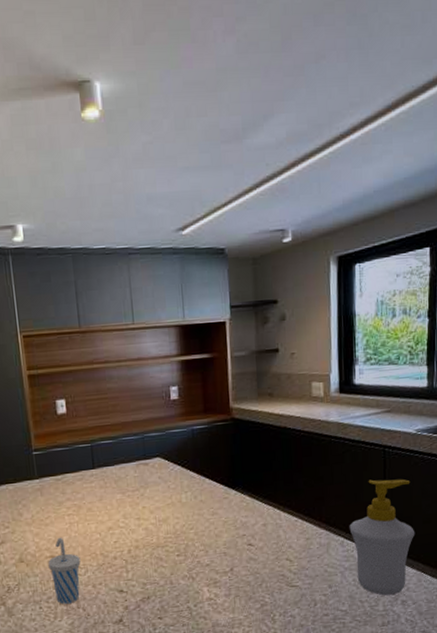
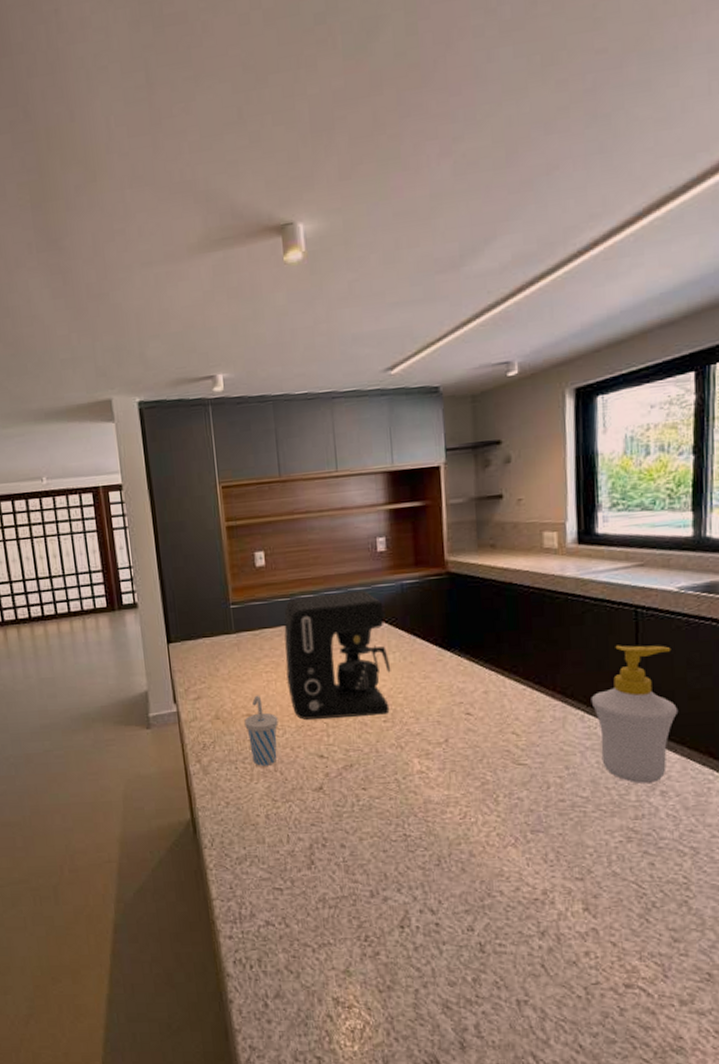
coffee maker: none [85,436,183,558] -> present [284,590,391,720]

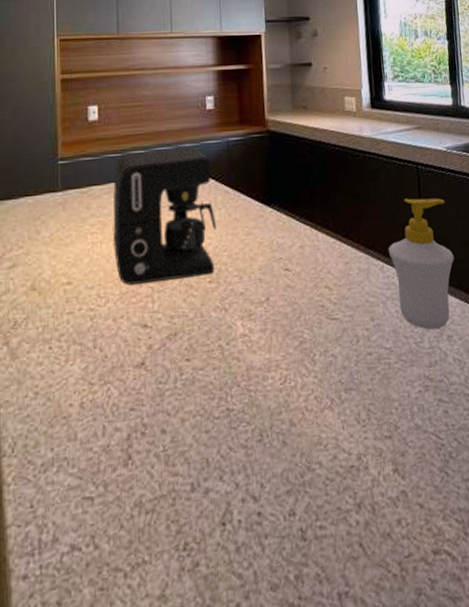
cup: present [244,695,278,766] -> none [64,259,101,343]

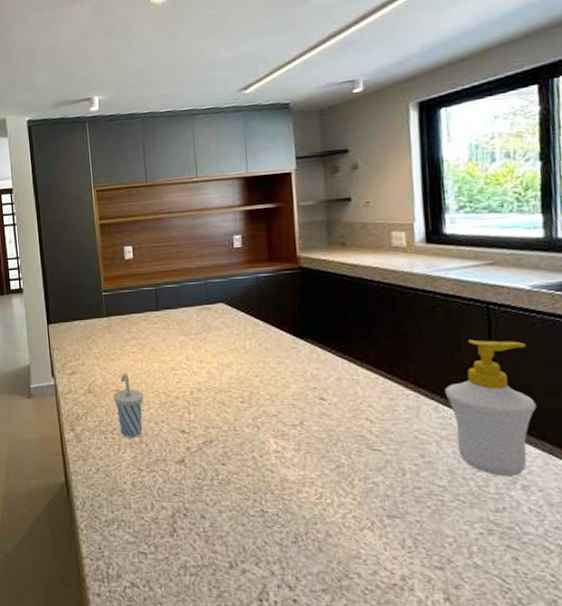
cup: none [64,259,101,343] -> present [113,373,144,437]
coffee maker: present [113,147,217,285] -> none [149,282,248,397]

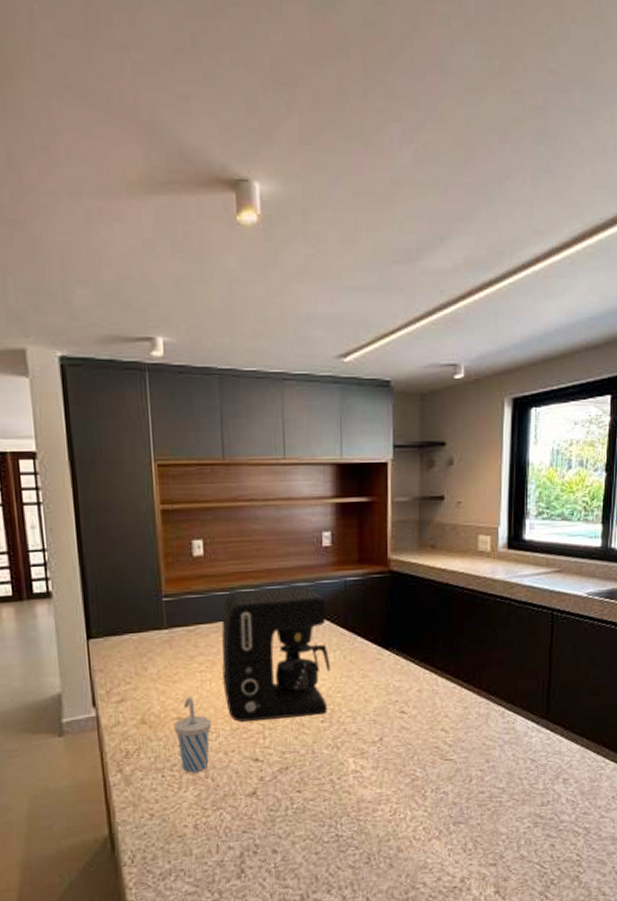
coffee maker: none [149,282,248,397] -> present [221,586,331,722]
soap bottle: present [444,339,537,476] -> none [511,645,581,773]

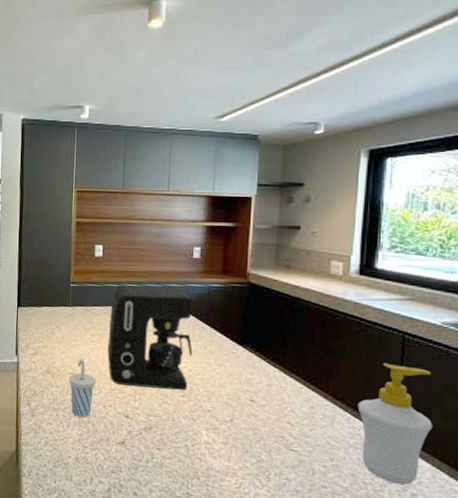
soap bottle: none [511,645,581,773] -> present [357,363,433,485]

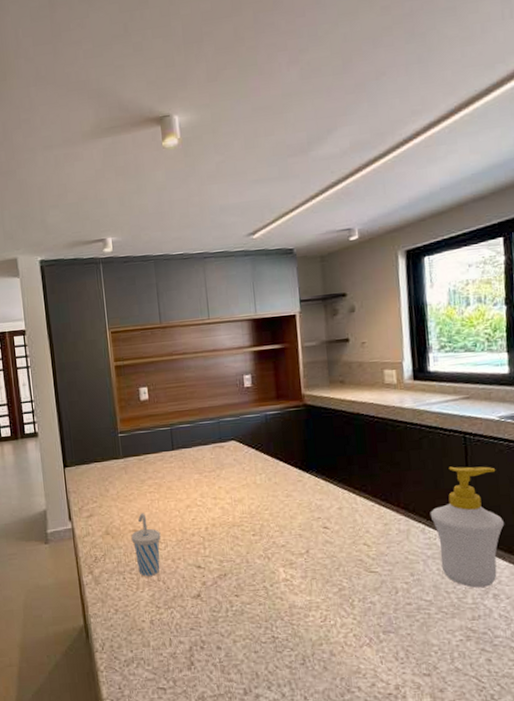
coffee maker: present [107,285,193,390] -> none [165,420,258,534]

